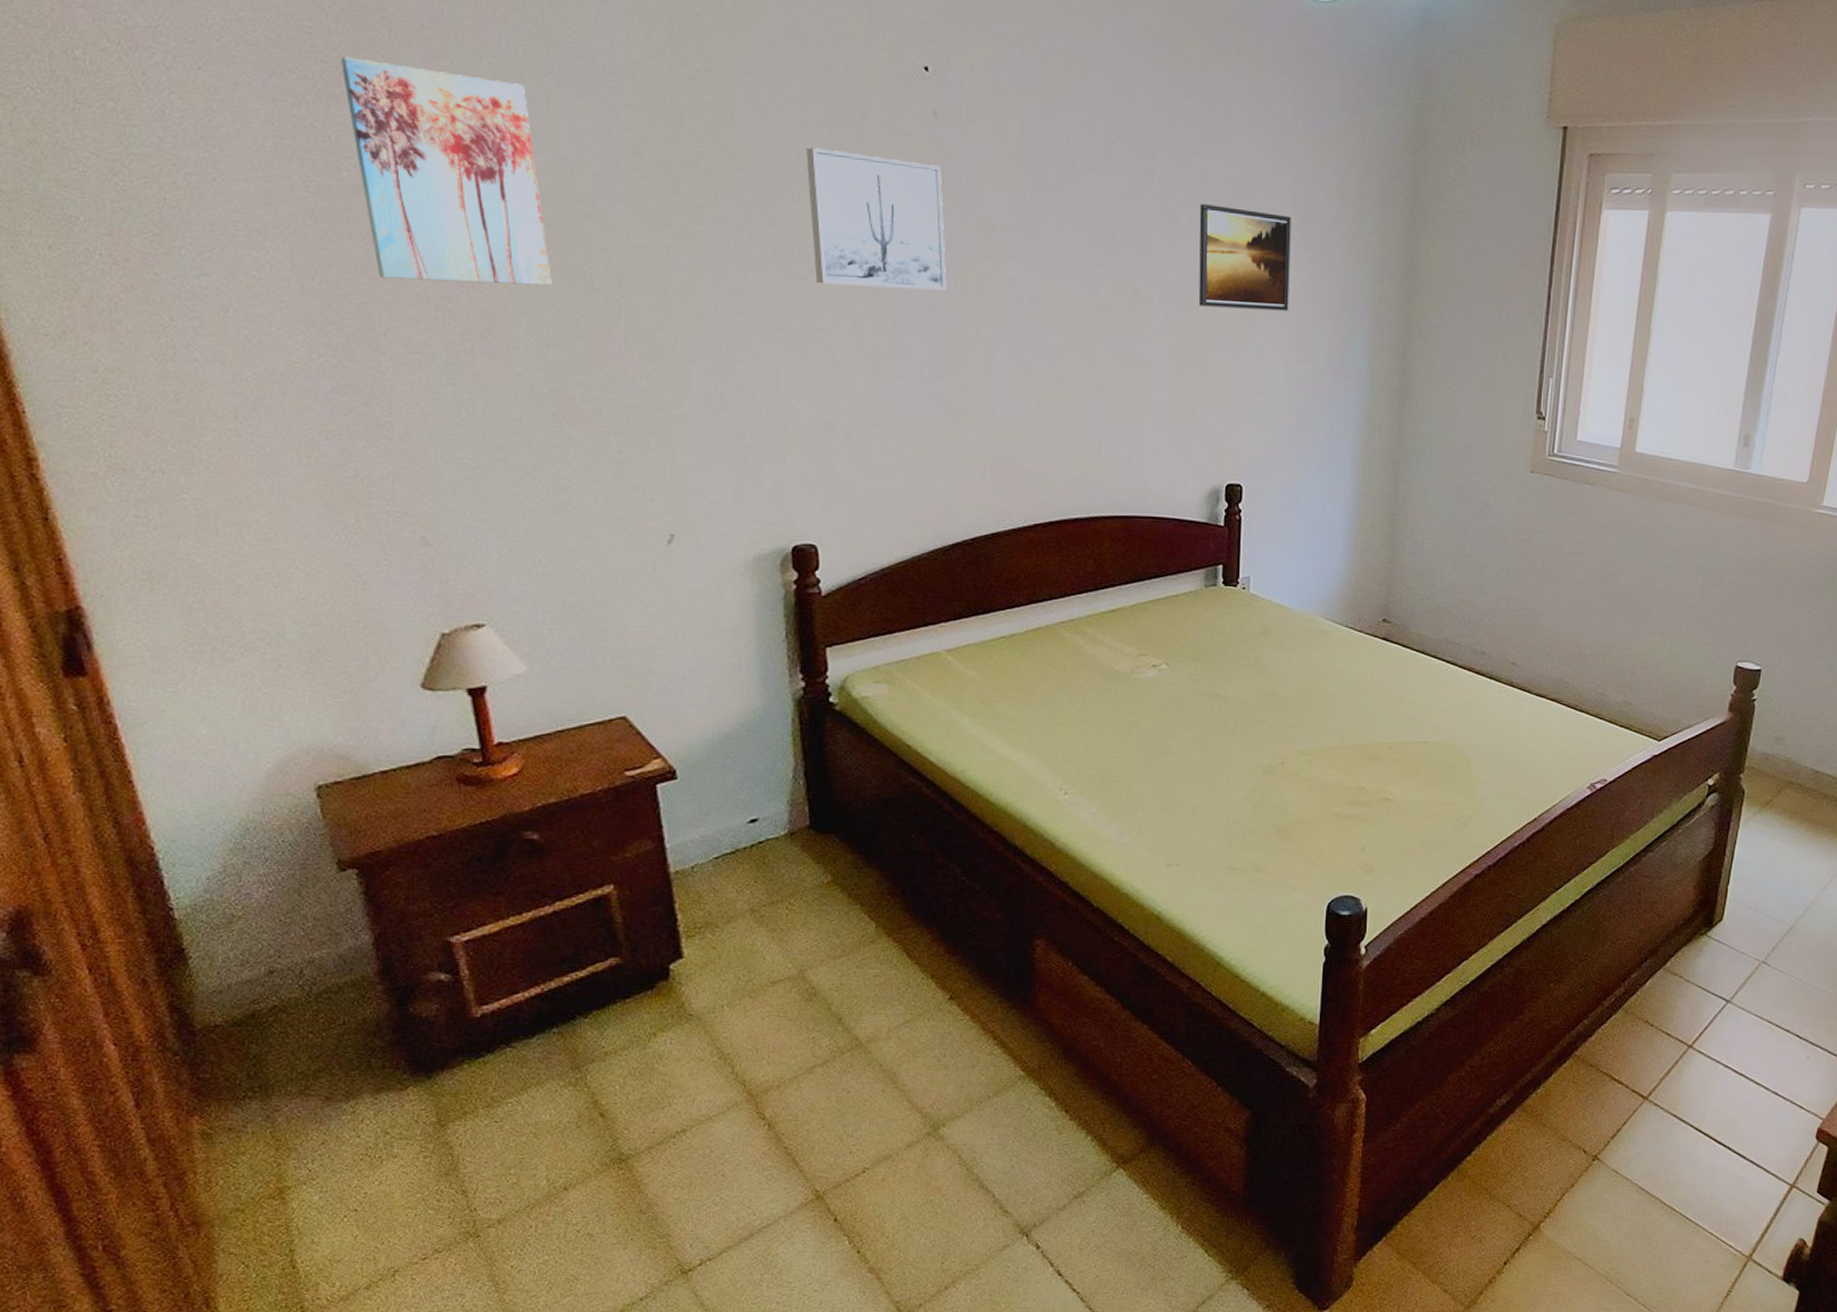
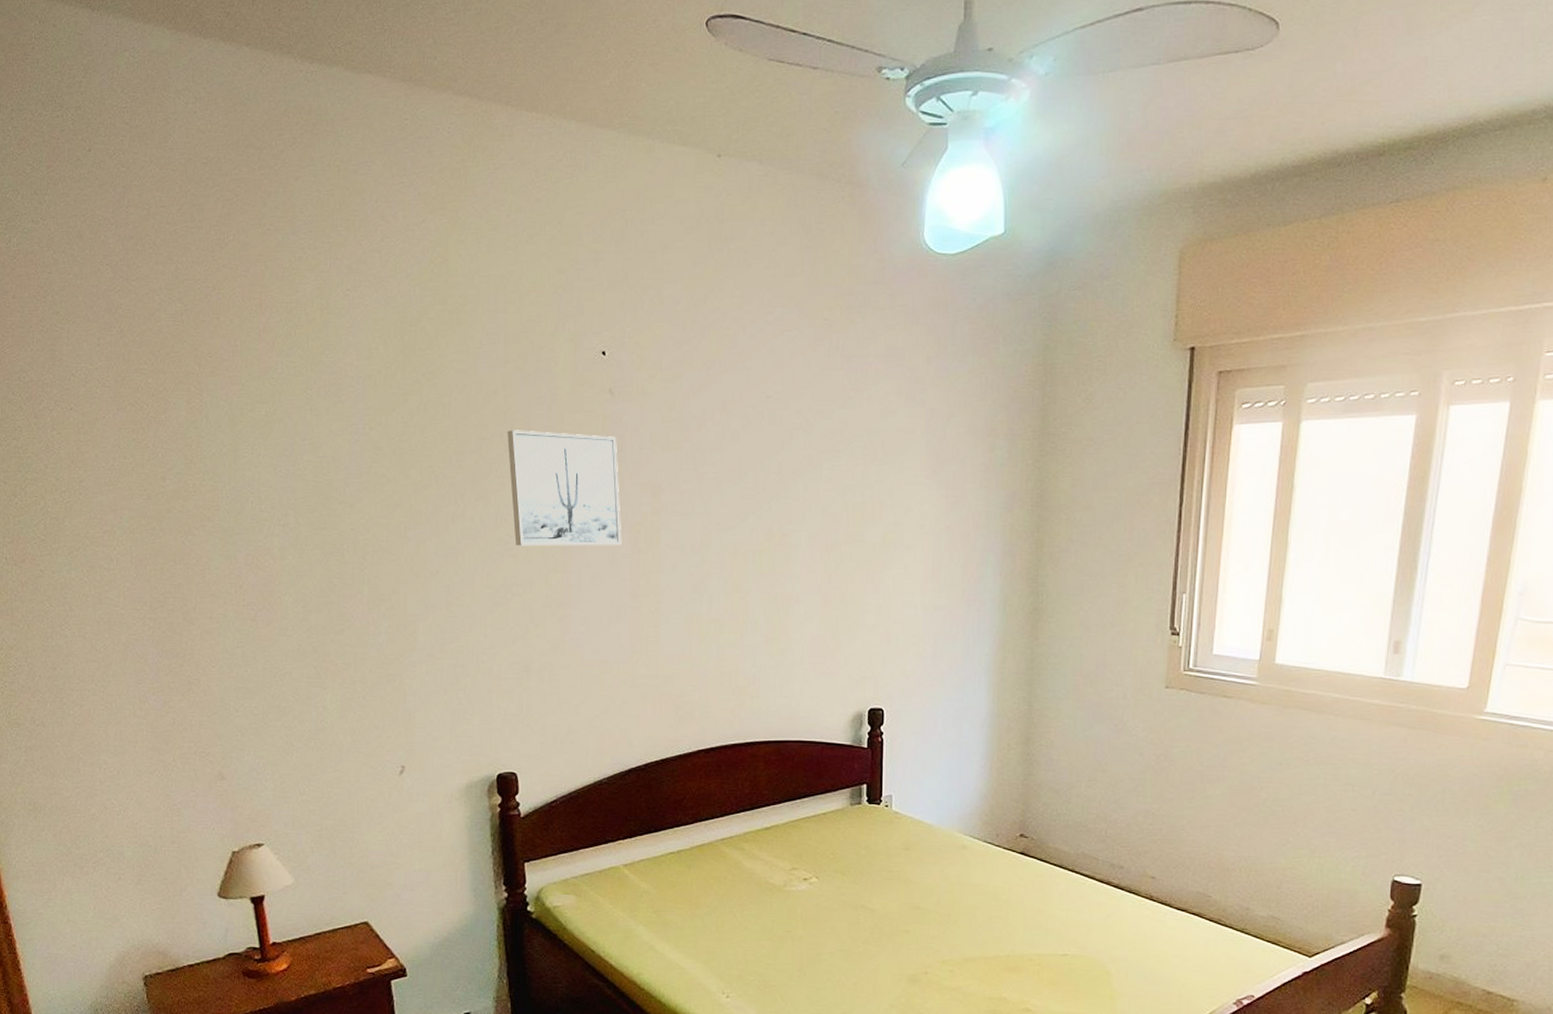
wall art: present [341,56,552,286] -> none [166,389,314,563]
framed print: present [1198,204,1291,311] -> none [840,451,925,545]

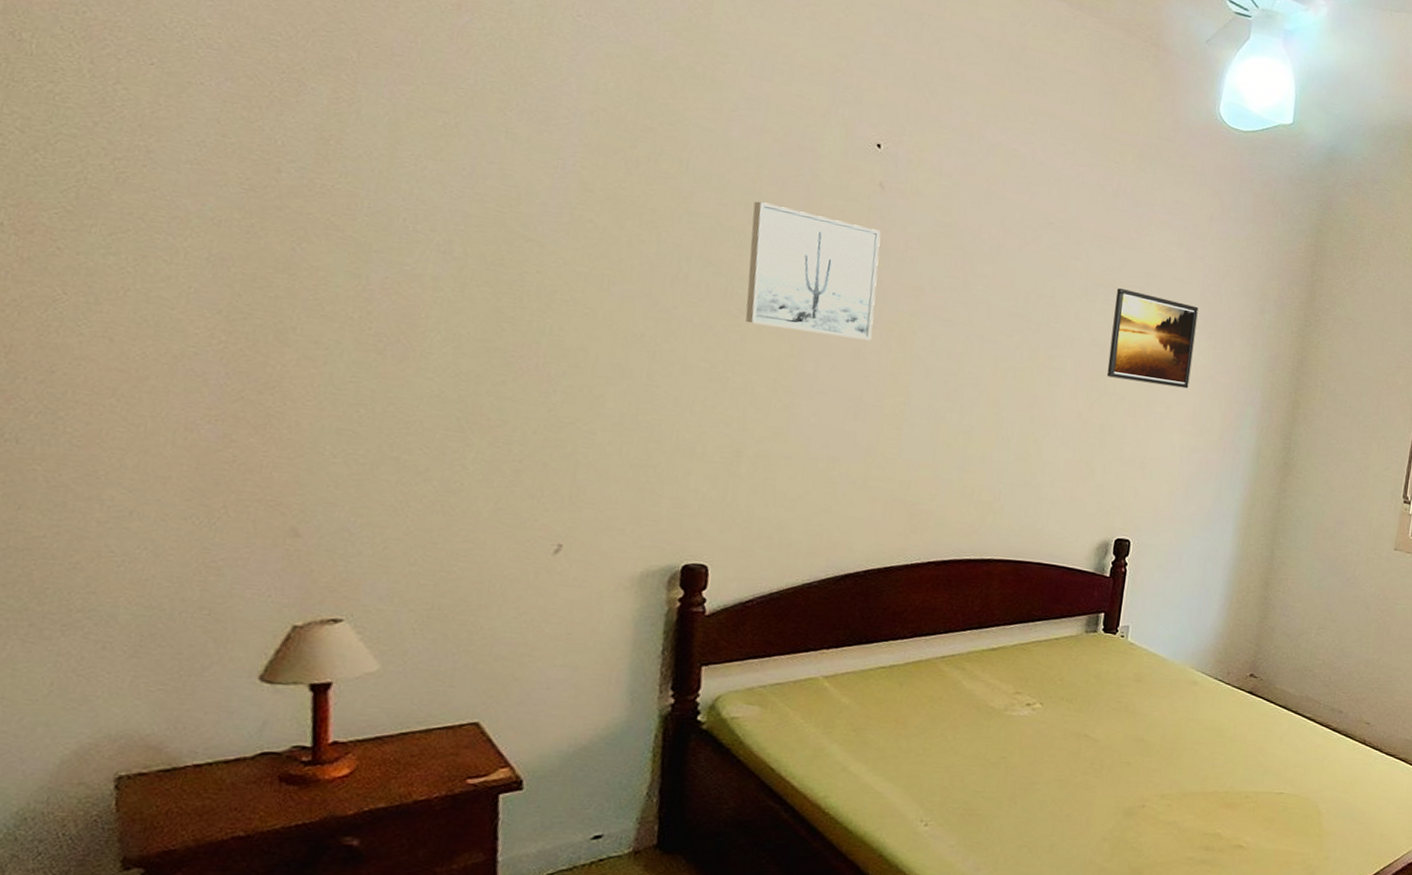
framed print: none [840,451,925,545] -> present [1106,288,1199,389]

